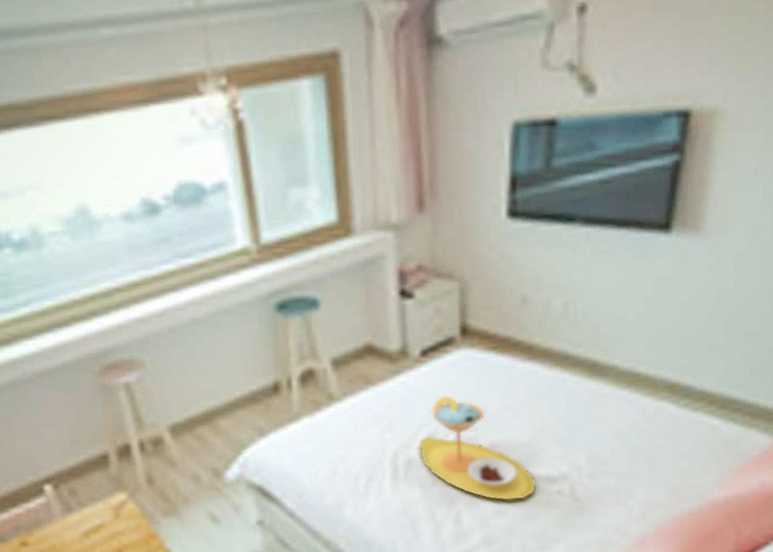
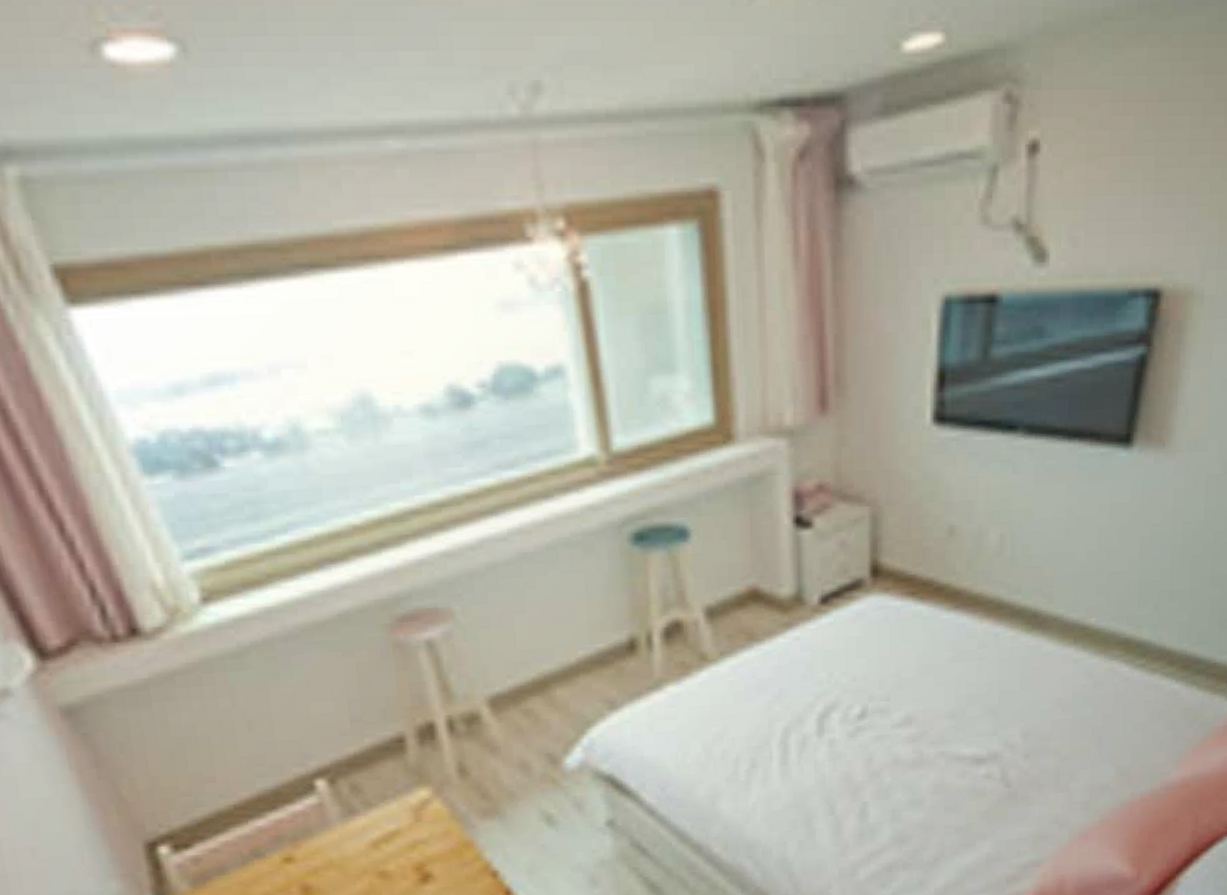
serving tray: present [419,394,537,502] -> none [816,654,961,789]

